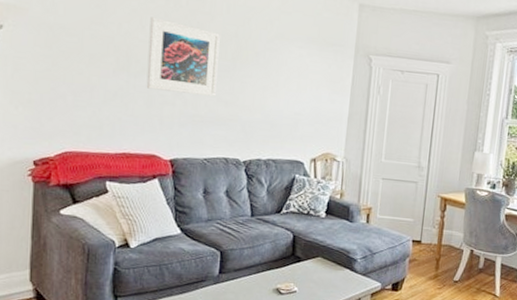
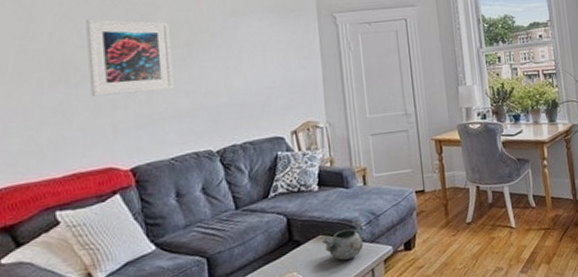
decorative bowl: none [320,253,359,285] -> present [322,220,363,260]

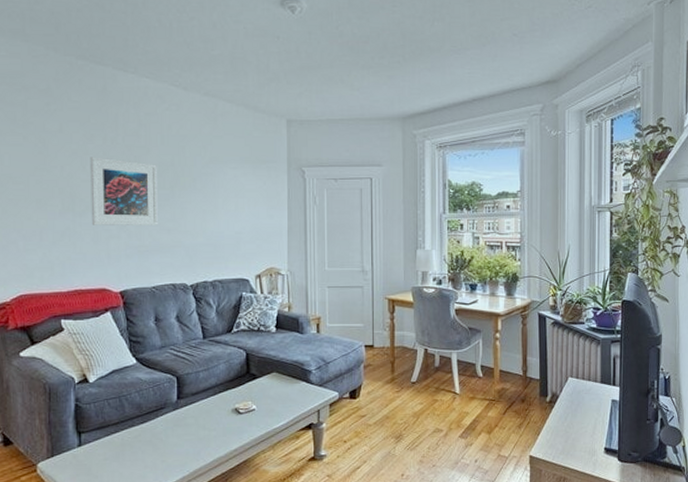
decorative bowl: present [322,220,363,260] -> none [276,364,313,398]

